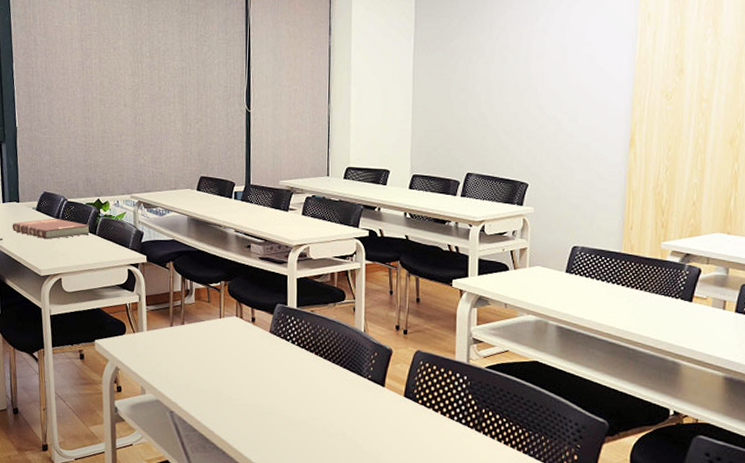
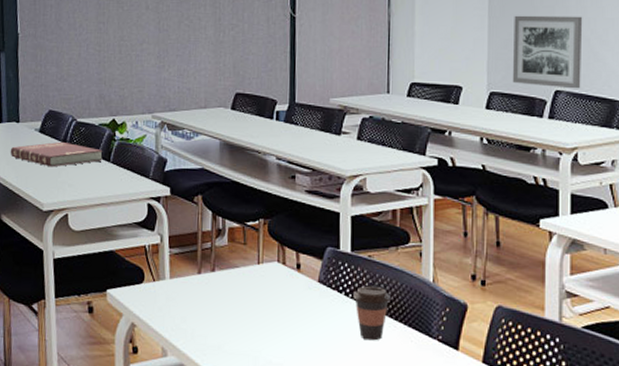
coffee cup: none [298,335,329,380] -> present [353,285,390,341]
wall art: none [432,110,491,172] -> present [513,15,583,89]

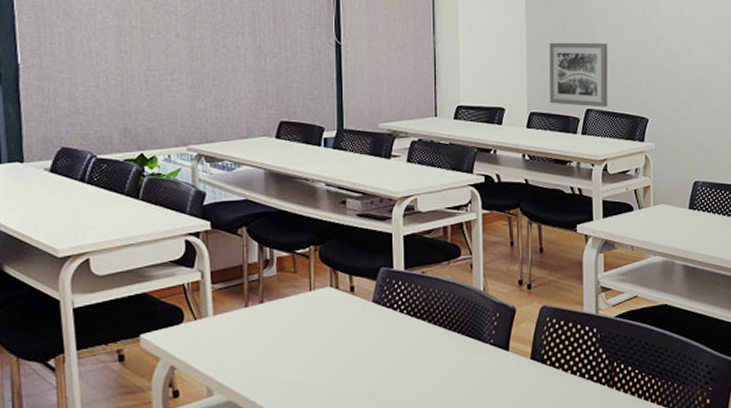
book: present [10,141,103,167] -> none [12,180,130,210]
coffee cup: present [353,285,390,341] -> none [408,300,444,353]

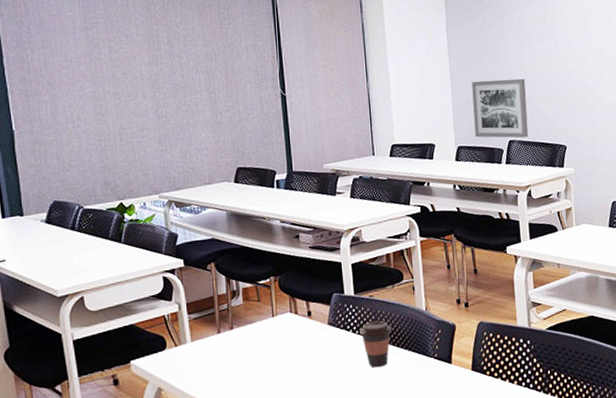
coffee cup: none [408,300,444,353] -> present [359,320,392,368]

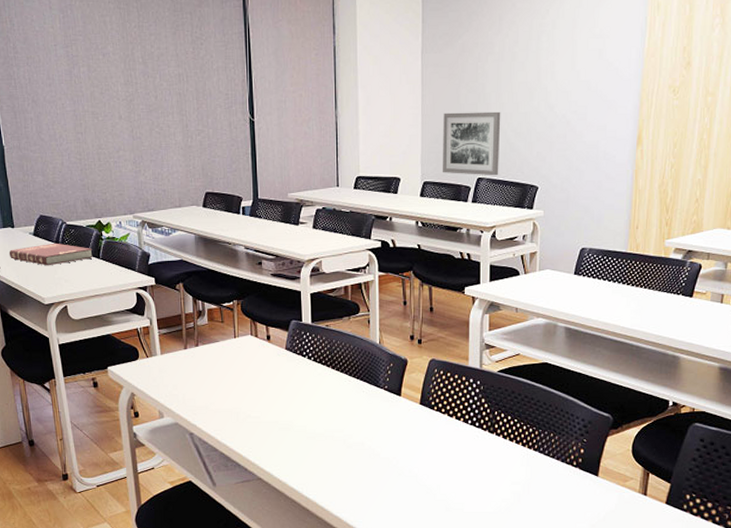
book: none [16,229,114,255] -> present [9,243,93,266]
coffee cup: present [359,320,392,368] -> none [315,349,345,393]

